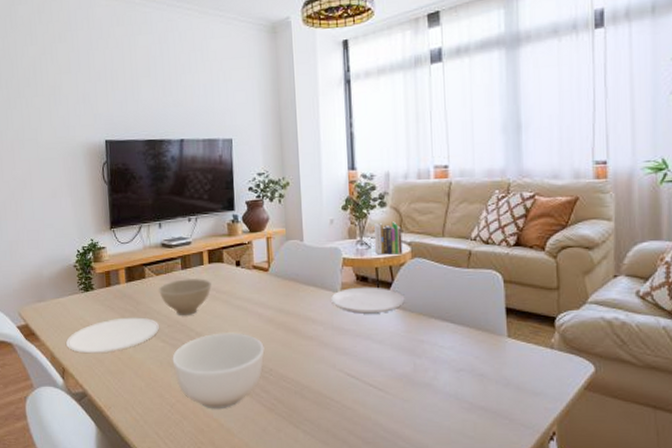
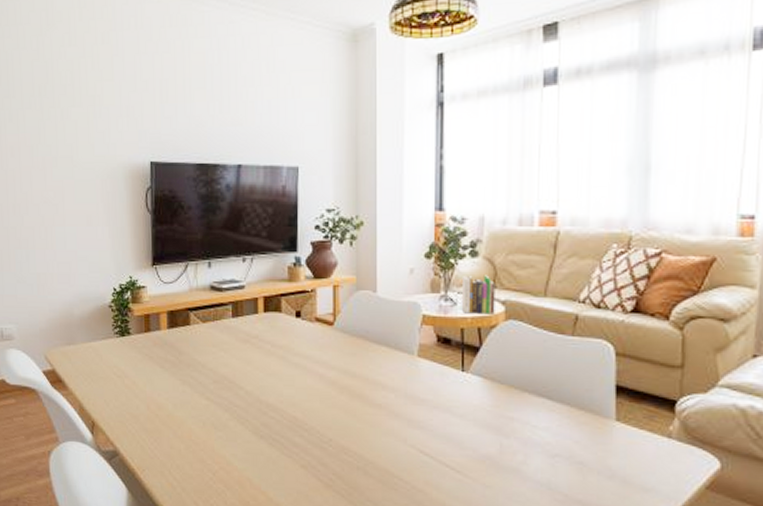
plate: present [66,317,159,354] -> none [97,368,203,408]
bowl: present [157,277,212,315] -> none [203,327,266,371]
bowl: present [172,332,265,408] -> none [217,393,324,480]
plate: present [331,287,405,314] -> none [406,350,494,383]

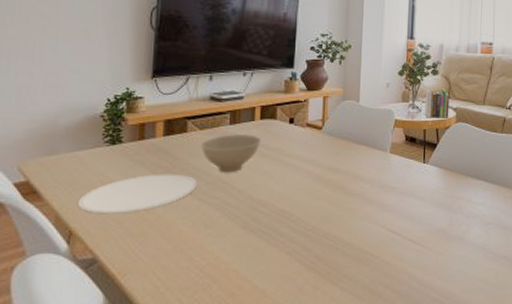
plate: none [97,368,203,408] -> present [78,174,197,215]
bowl: none [203,327,266,371] -> present [200,133,261,172]

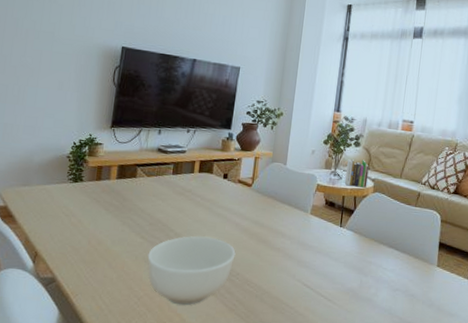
plate: present [78,174,197,215] -> none [44,211,141,243]
bowl: present [200,133,261,172] -> none [146,183,198,217]
bowl: none [207,190,310,270] -> present [147,236,236,305]

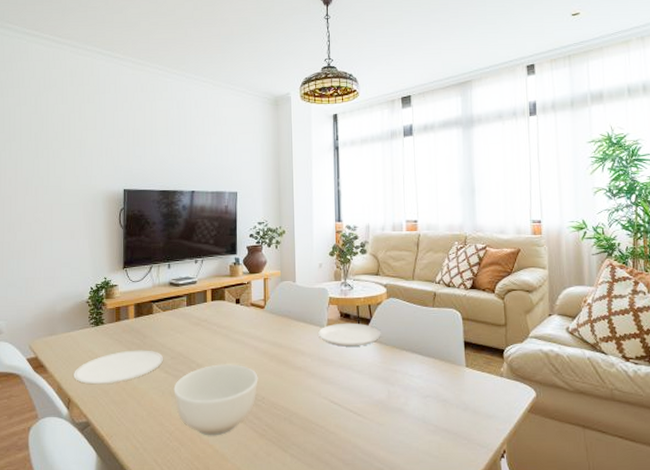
plate: none [44,211,141,243] -> present [74,350,163,385]
plate: none [301,210,362,235] -> present [318,323,381,347]
books: present [344,158,369,188] -> none [355,266,380,295]

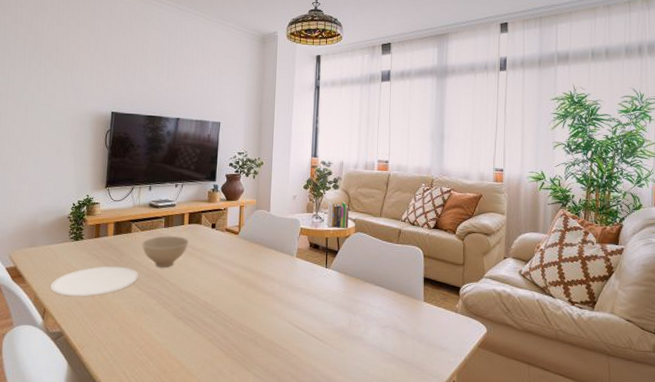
bowl: none [164,313,213,348] -> present [141,235,189,267]
bowl: present [173,364,258,435] -> none [146,284,228,352]
plate: present [318,323,381,347] -> none [288,253,347,276]
books: none [355,266,380,295] -> present [326,201,349,228]

